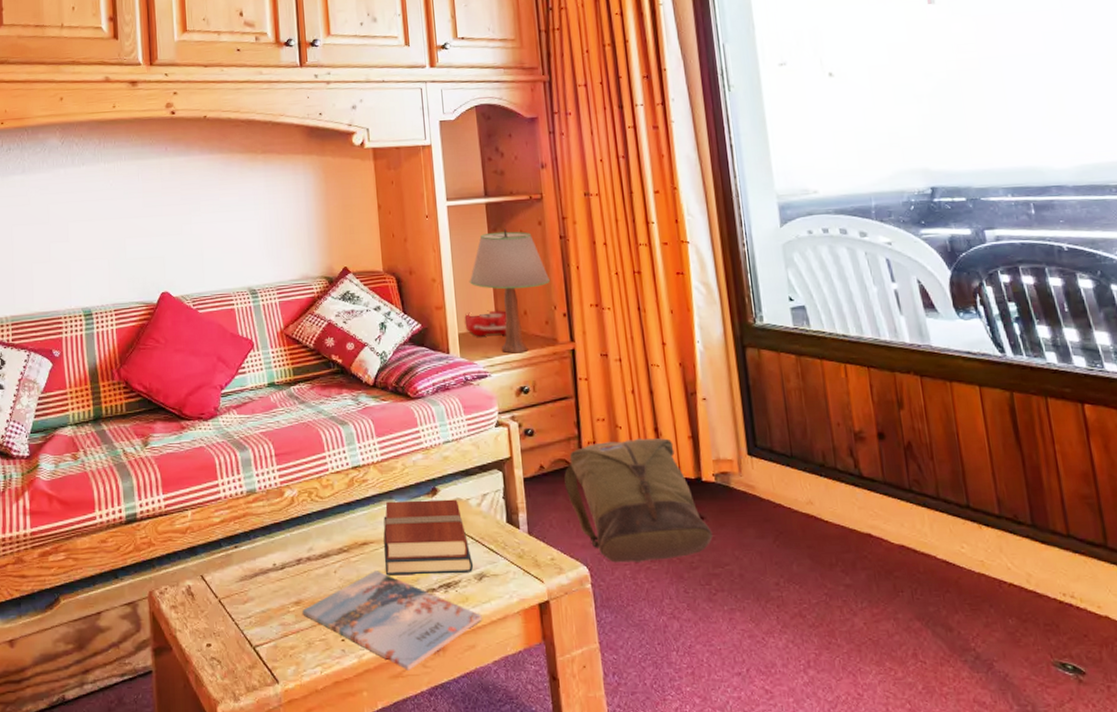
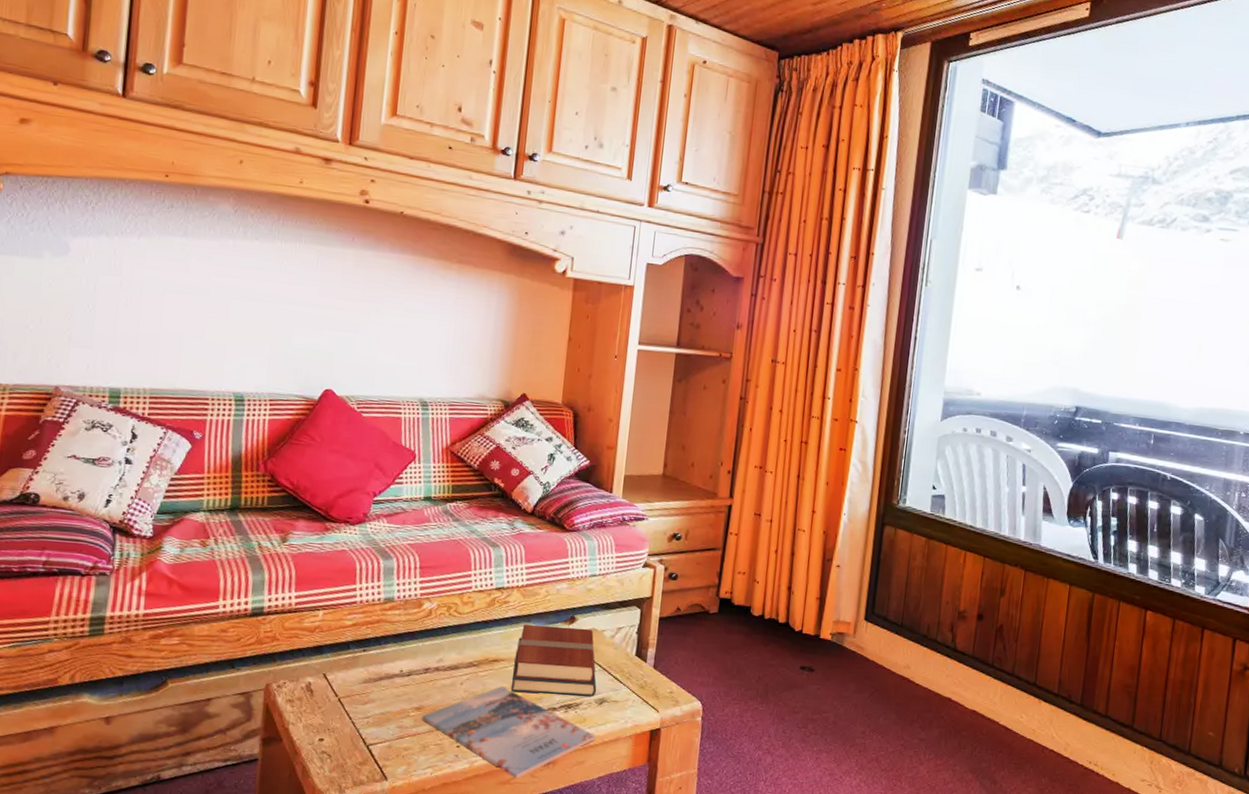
alarm clock: present [465,310,507,337] -> none [633,456,675,483]
table lamp: present [469,229,551,354] -> none [644,381,723,502]
backpack: present [564,438,713,563] -> none [696,593,818,703]

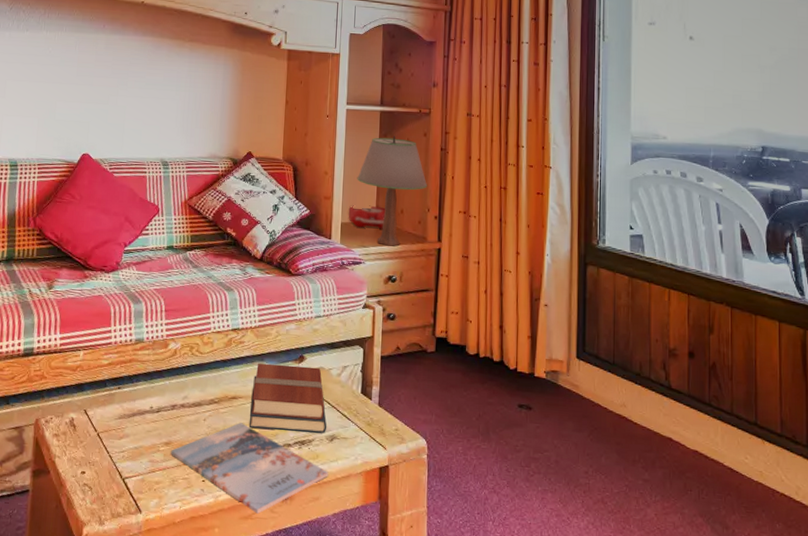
alarm clock: none [633,456,675,483] -> present [349,205,386,229]
table lamp: none [644,381,723,502] -> present [357,136,428,247]

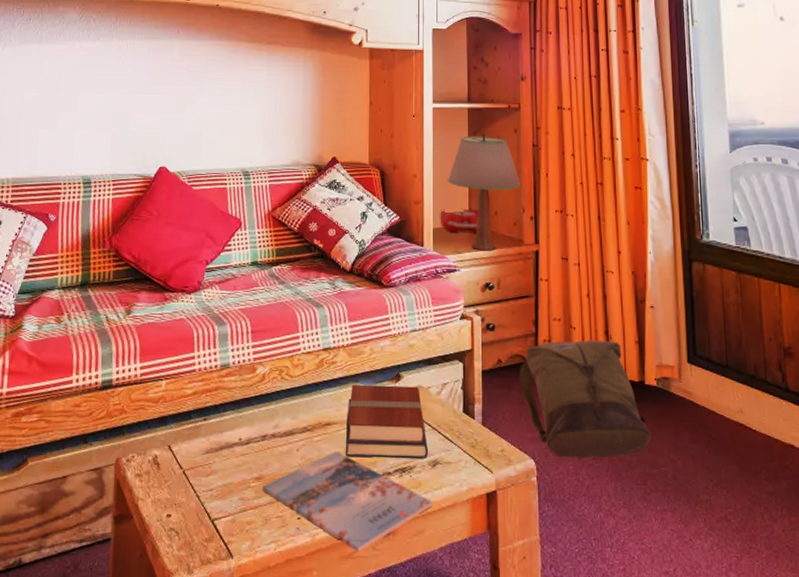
backpack: none [416,332,537,441] -> present [520,339,651,459]

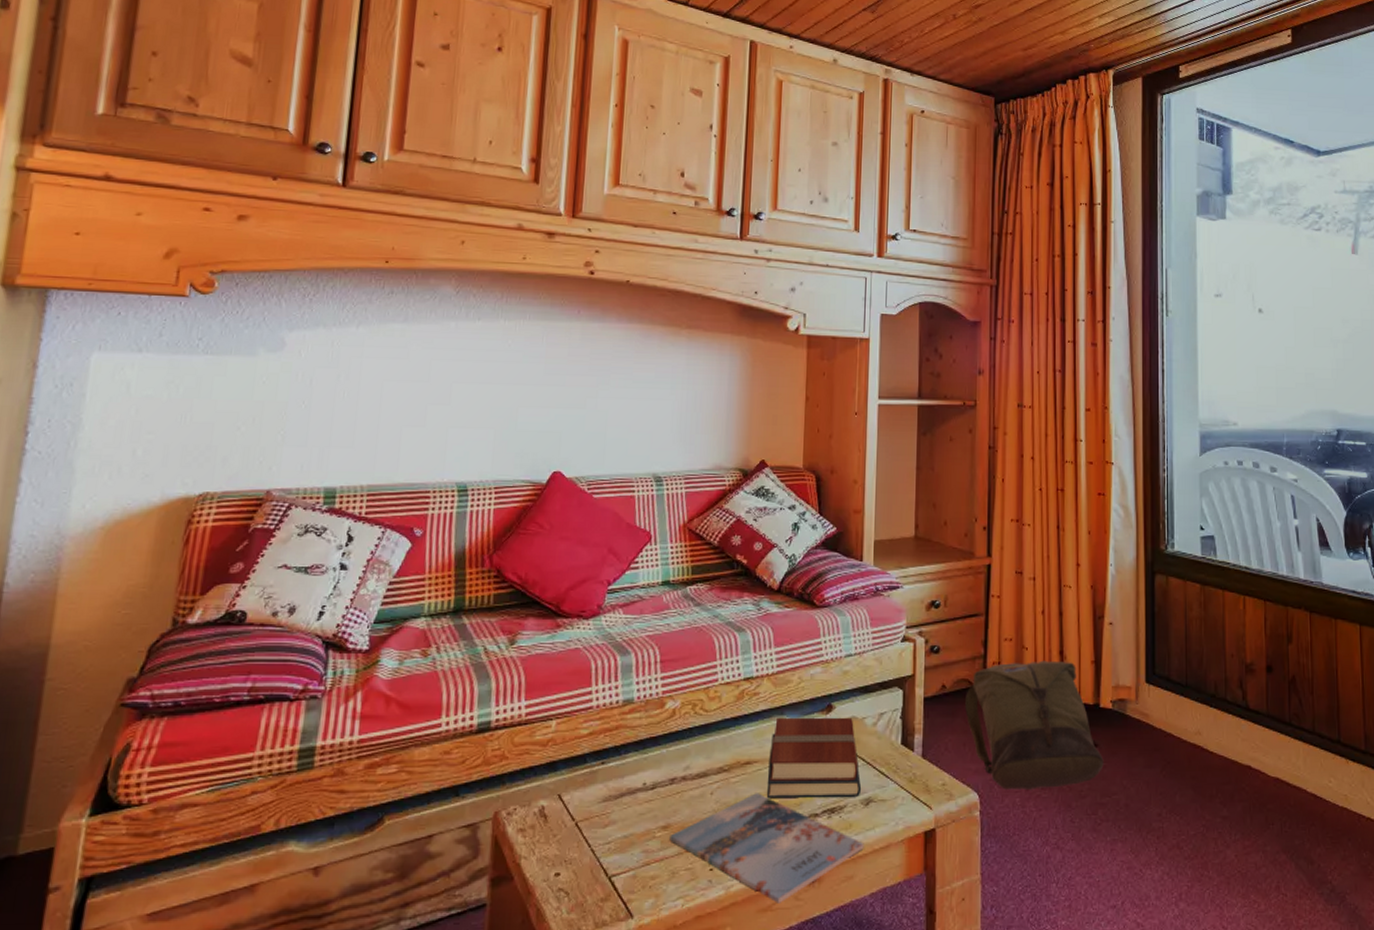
alarm clock: present [441,208,479,233] -> none [883,518,927,546]
table lamp: present [447,133,522,251] -> none [892,434,975,565]

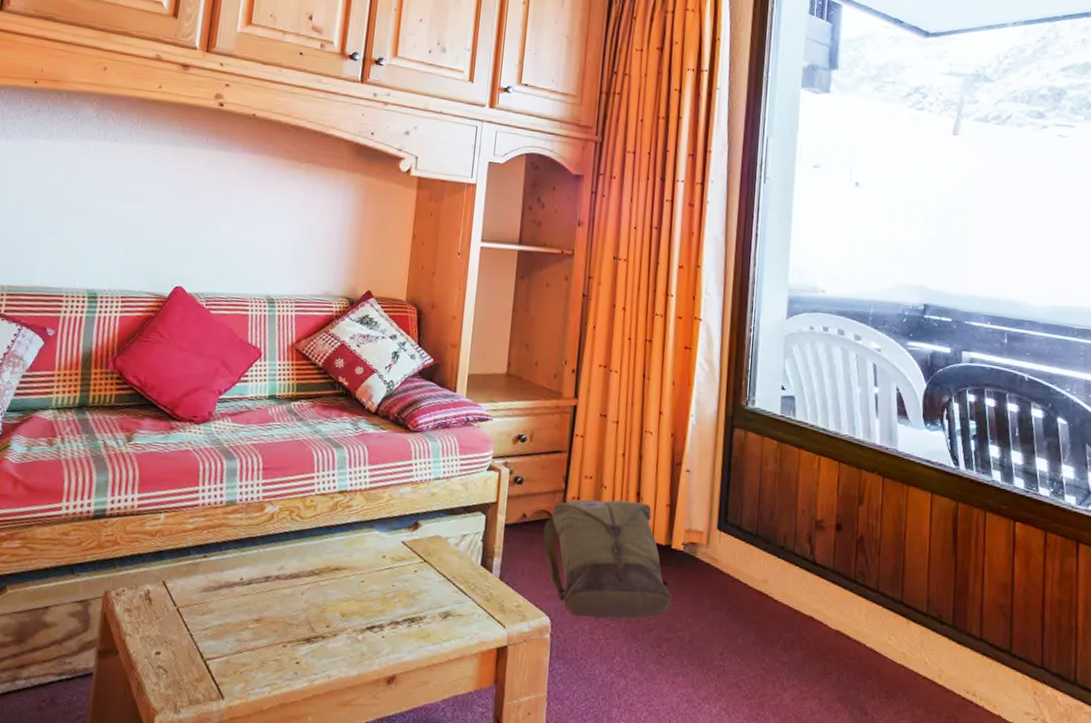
magazine: present [669,793,864,903] -> none [261,597,440,700]
books: present [767,717,862,799] -> none [353,530,441,610]

